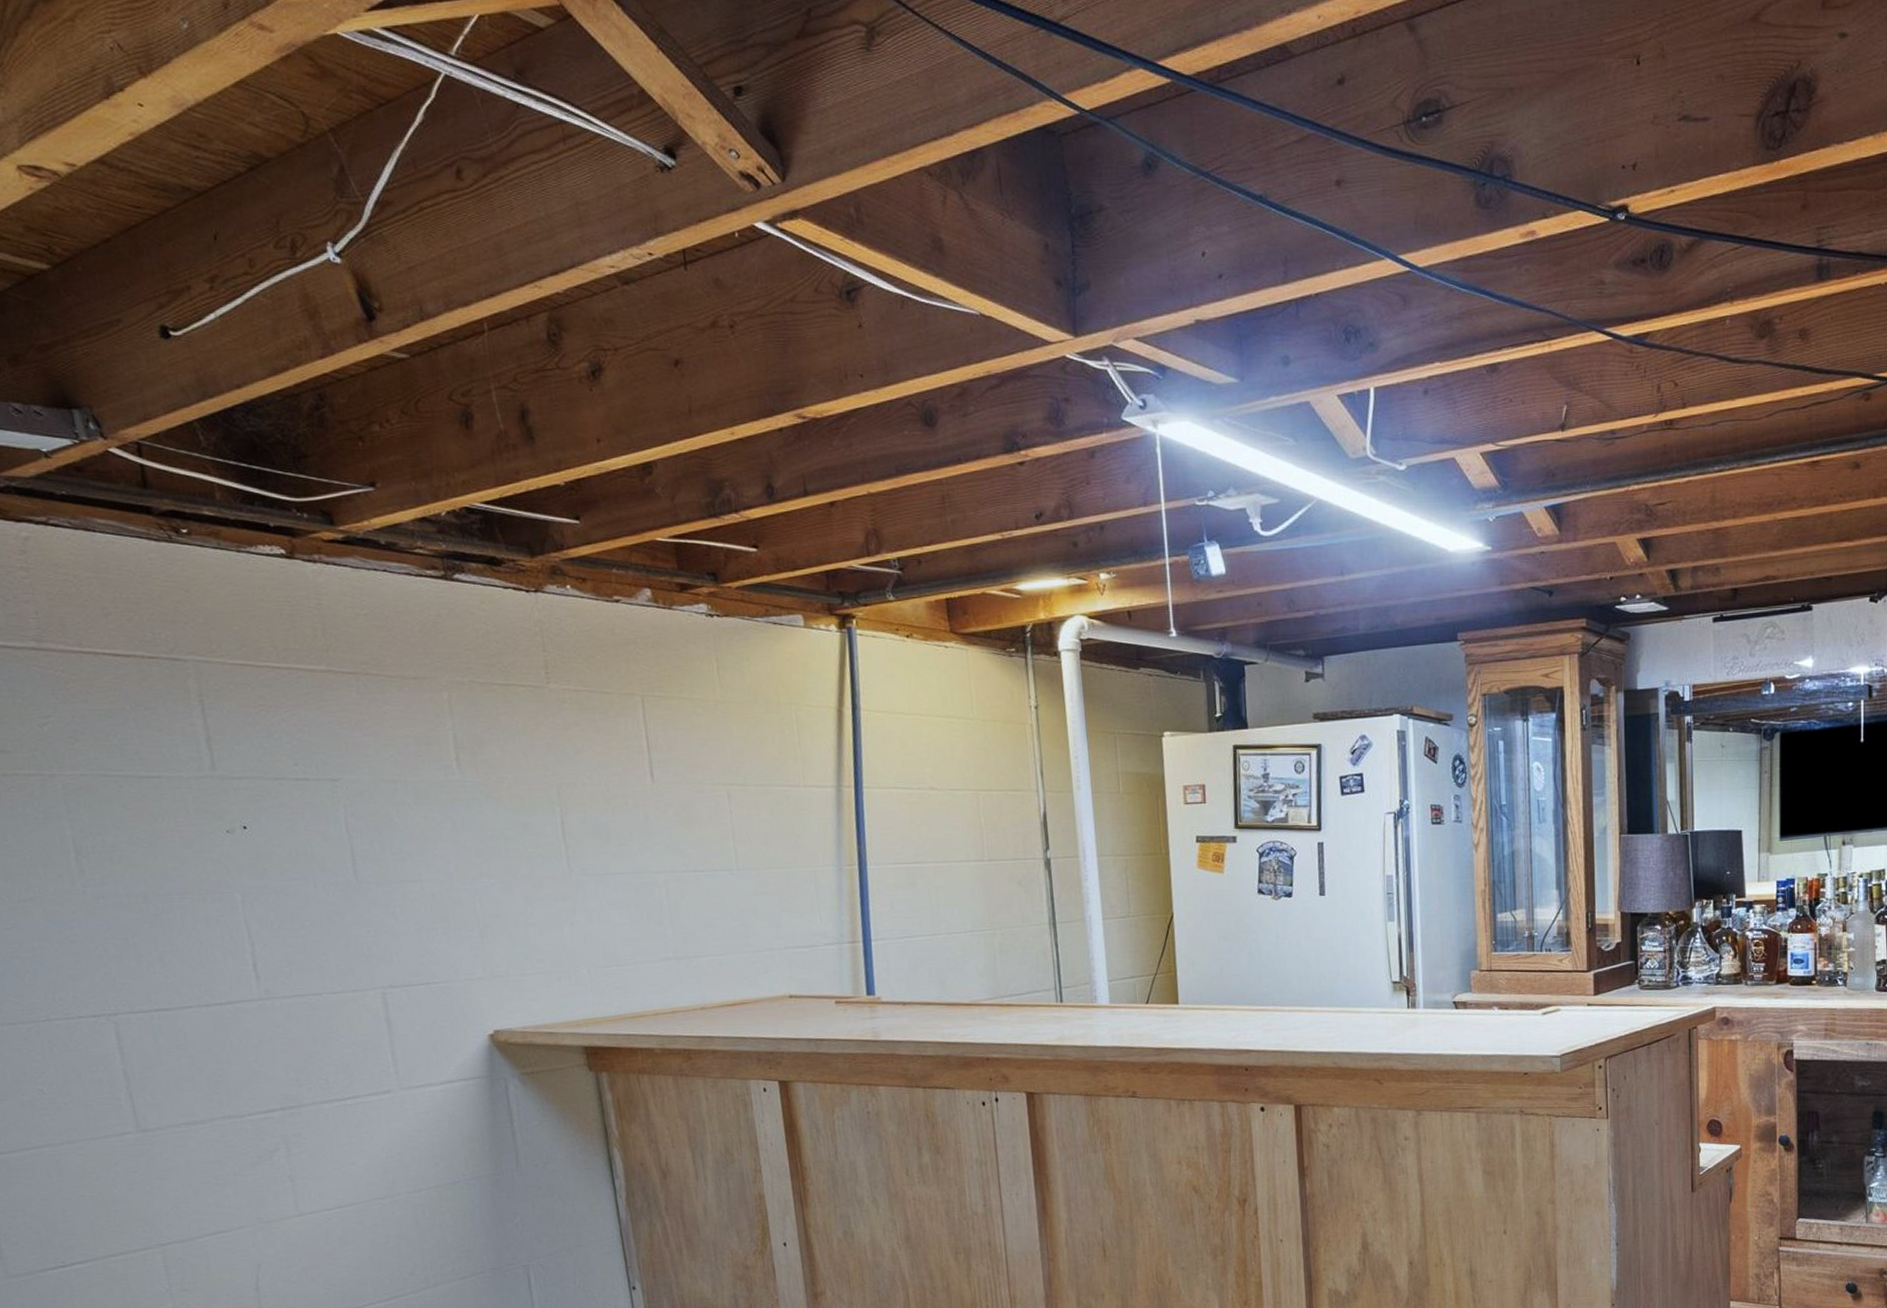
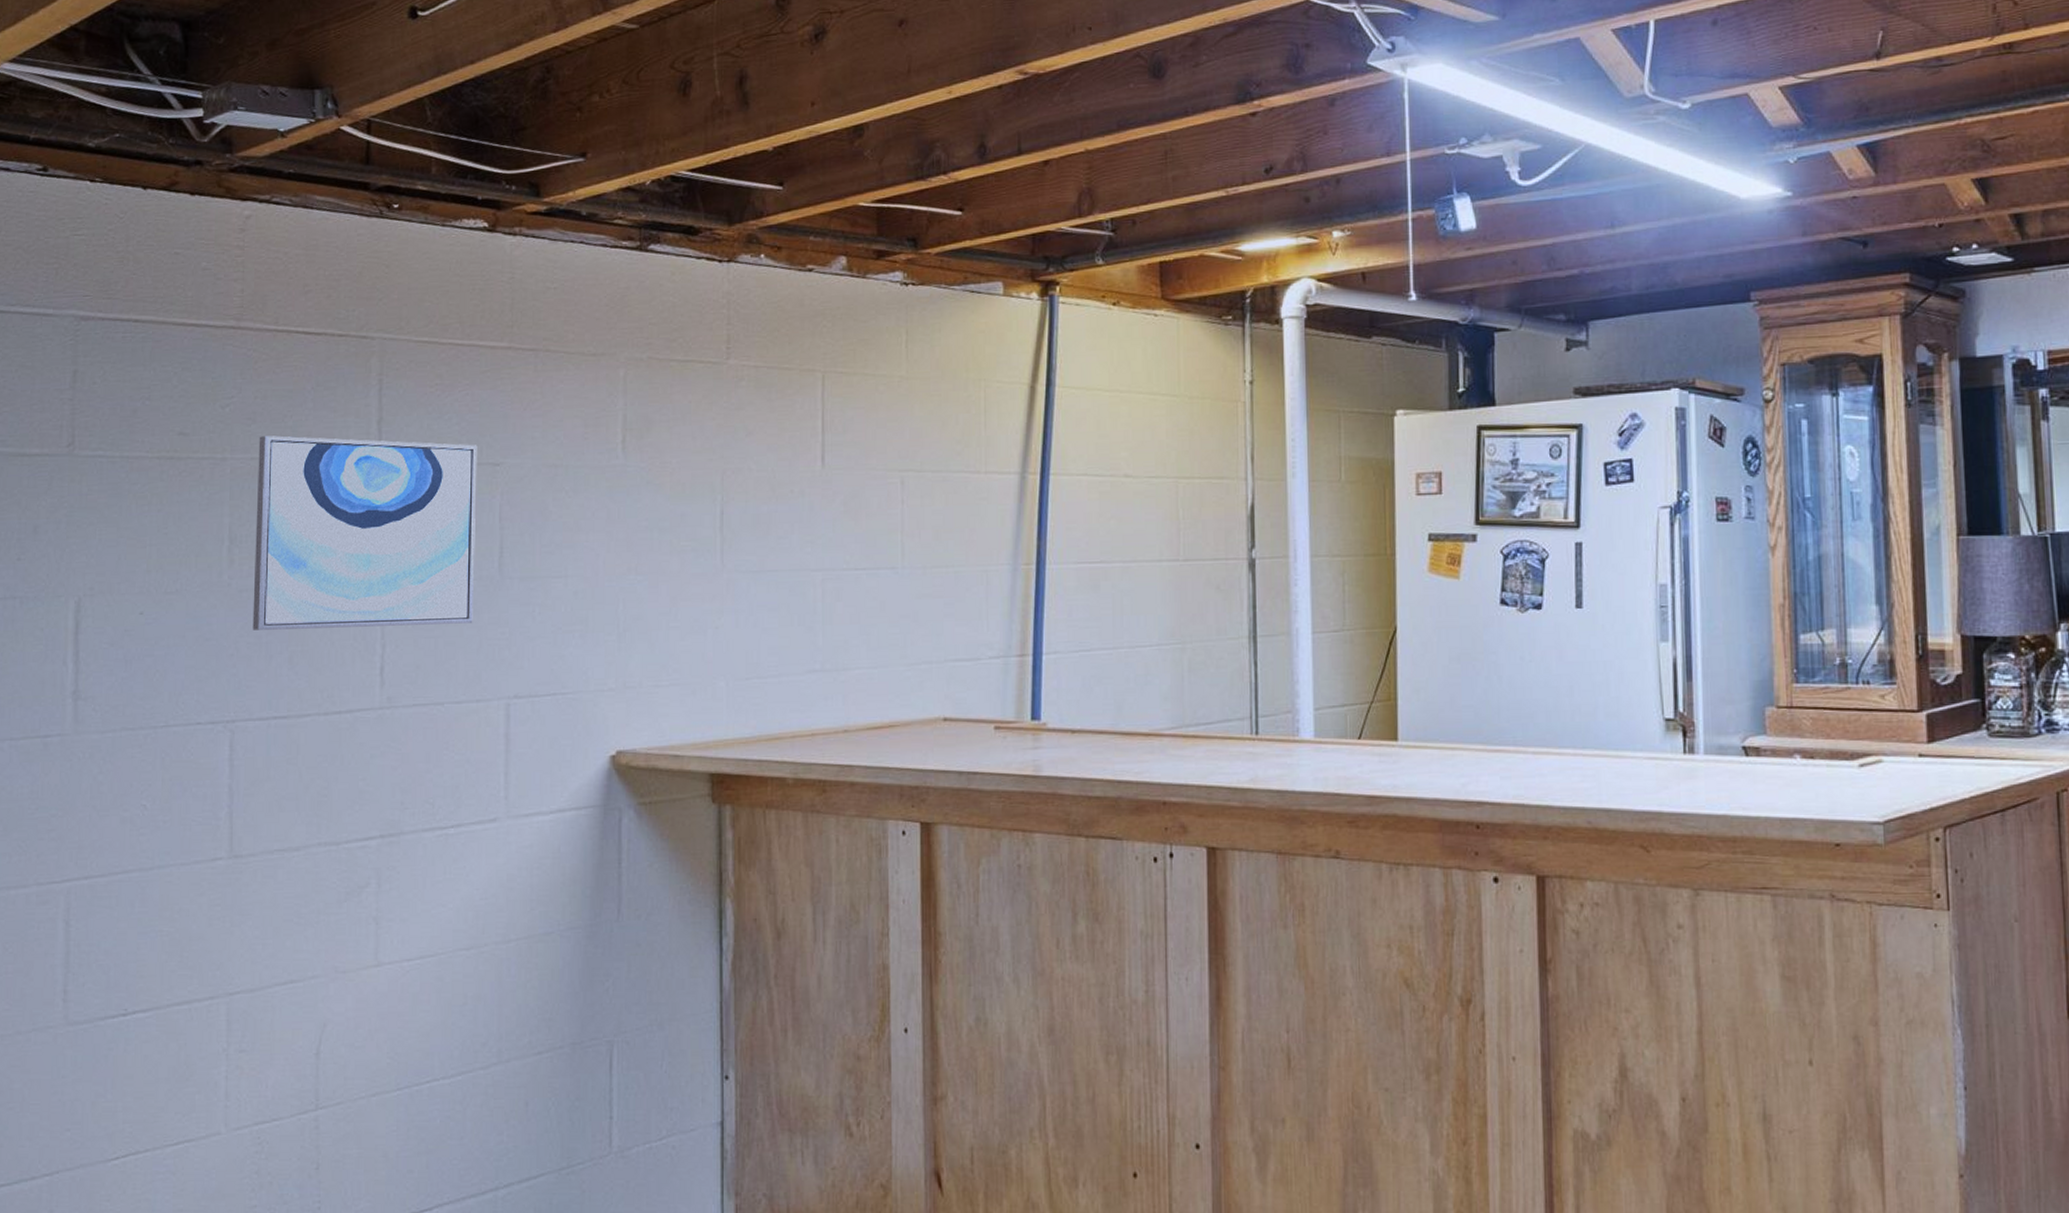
wall art: none [85,753,337,933] -> present [252,435,477,630]

